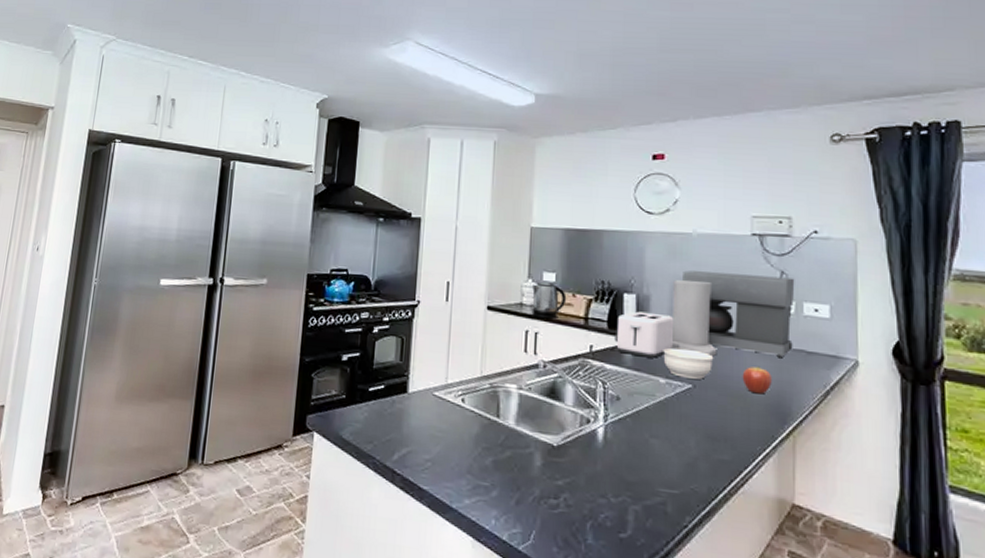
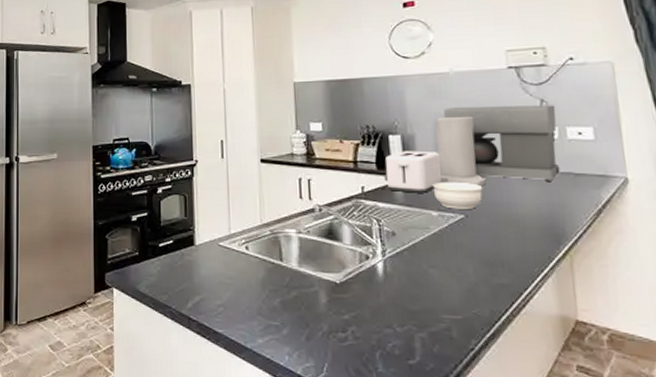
kettle: present [531,282,567,319] -> none [301,132,335,166]
fruit: present [742,366,772,395] -> none [512,191,543,218]

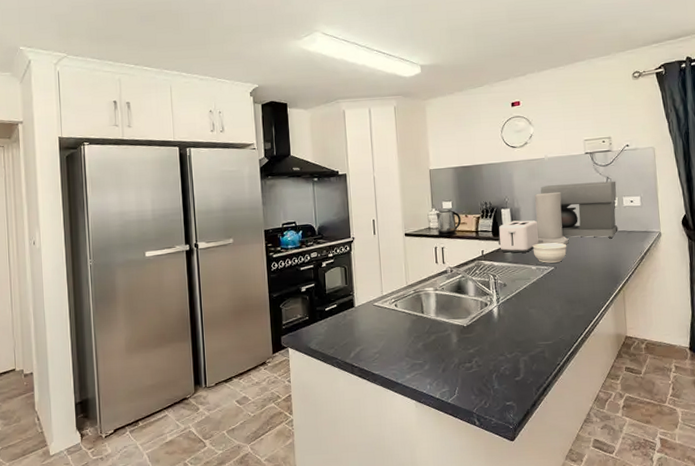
kettle: none [301,132,335,166] -> present [436,209,462,237]

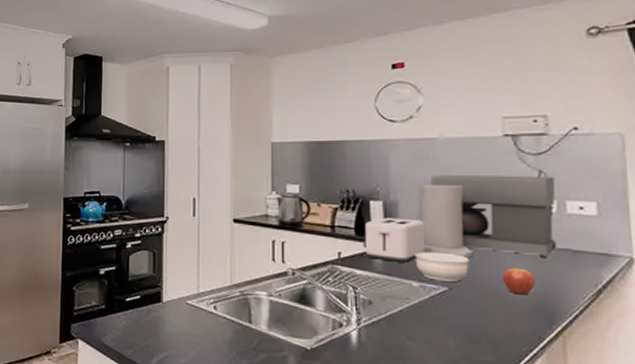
fruit: none [586,246,607,266] -> present [501,266,535,295]

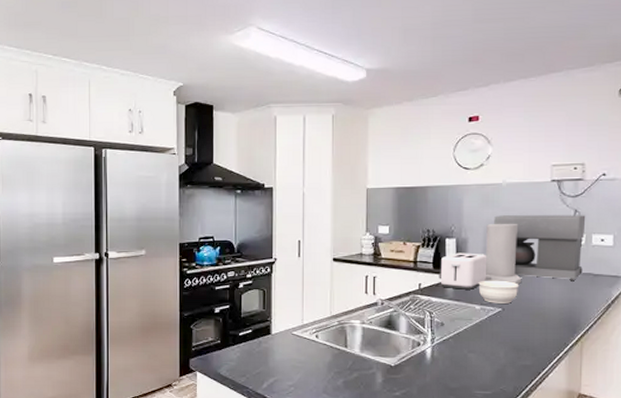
kettle: present [277,193,312,229] -> none [370,234,399,265]
fruit: present [501,266,535,295] -> none [541,289,565,311]

